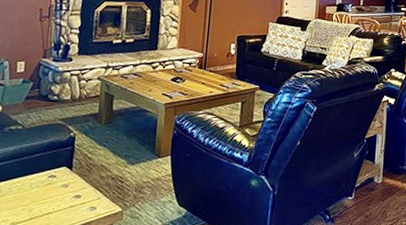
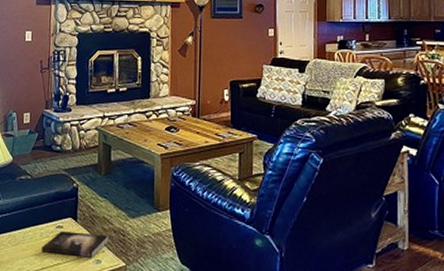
book: none [30,180,107,205] -> present [42,231,109,258]

